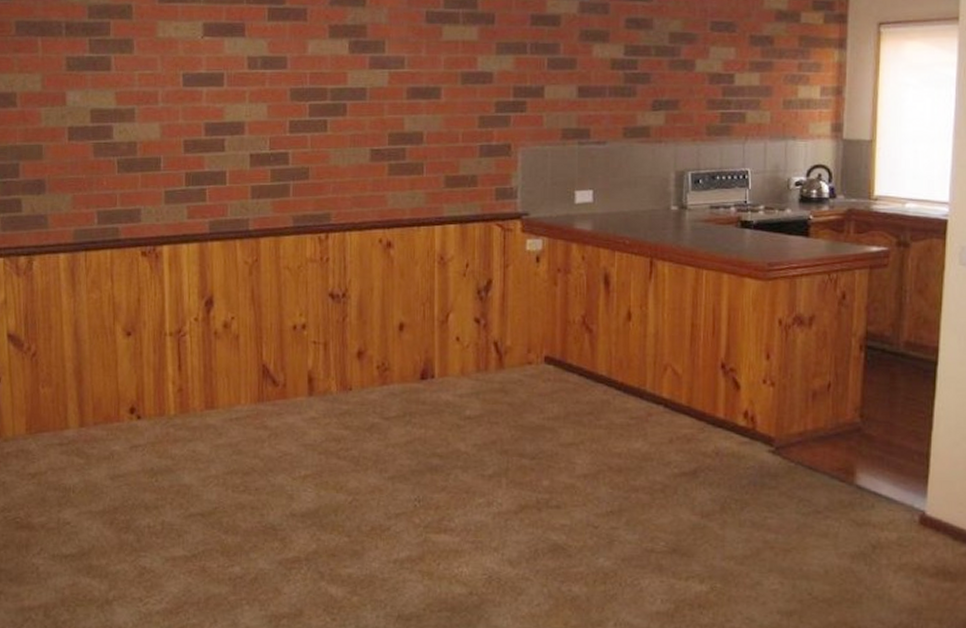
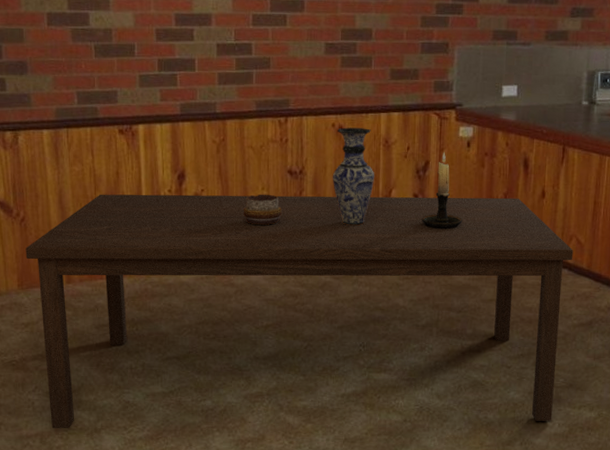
dining table: none [35,321,669,600] -> present [25,194,573,429]
decorative bowl: none [278,321,323,358] -> present [243,194,283,226]
vase: none [380,243,430,356] -> present [332,127,375,226]
candle holder: none [485,268,533,360] -> present [421,151,462,230]

